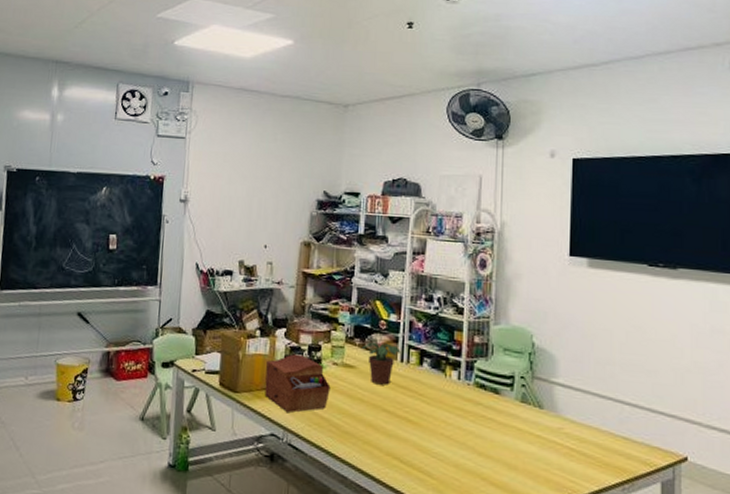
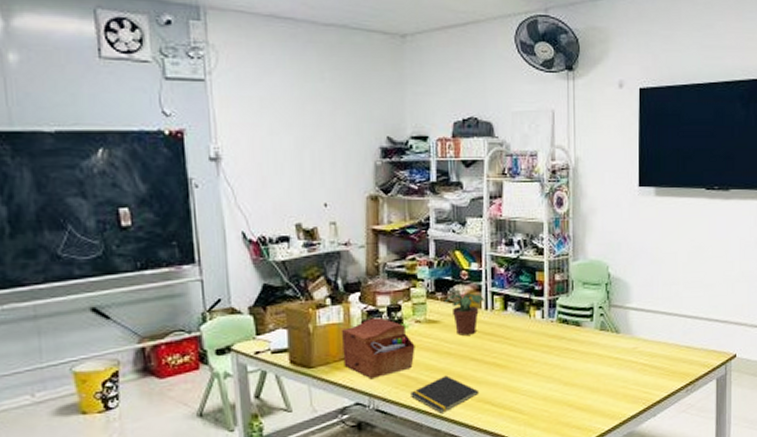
notepad: none [322,422,389,460] -> present [411,375,480,413]

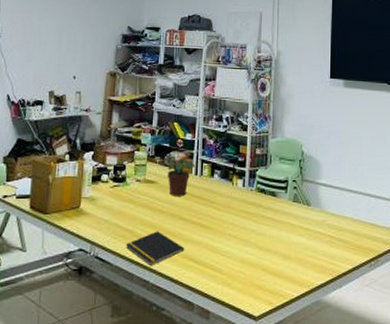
sewing box: present [342,317,415,380] -> none [73,174,134,229]

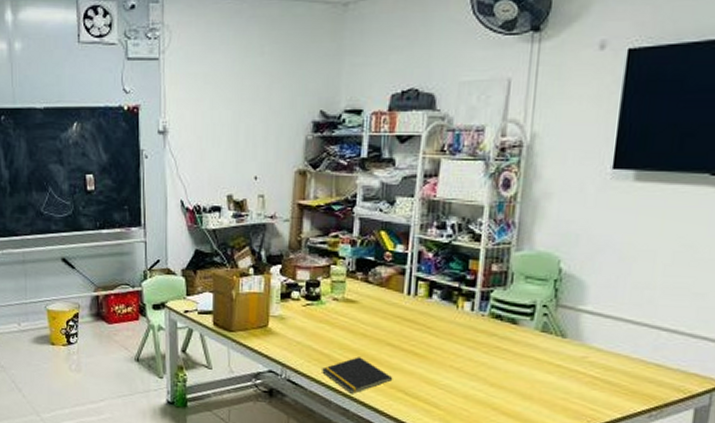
potted plant: present [161,159,195,196] -> none [363,275,408,319]

